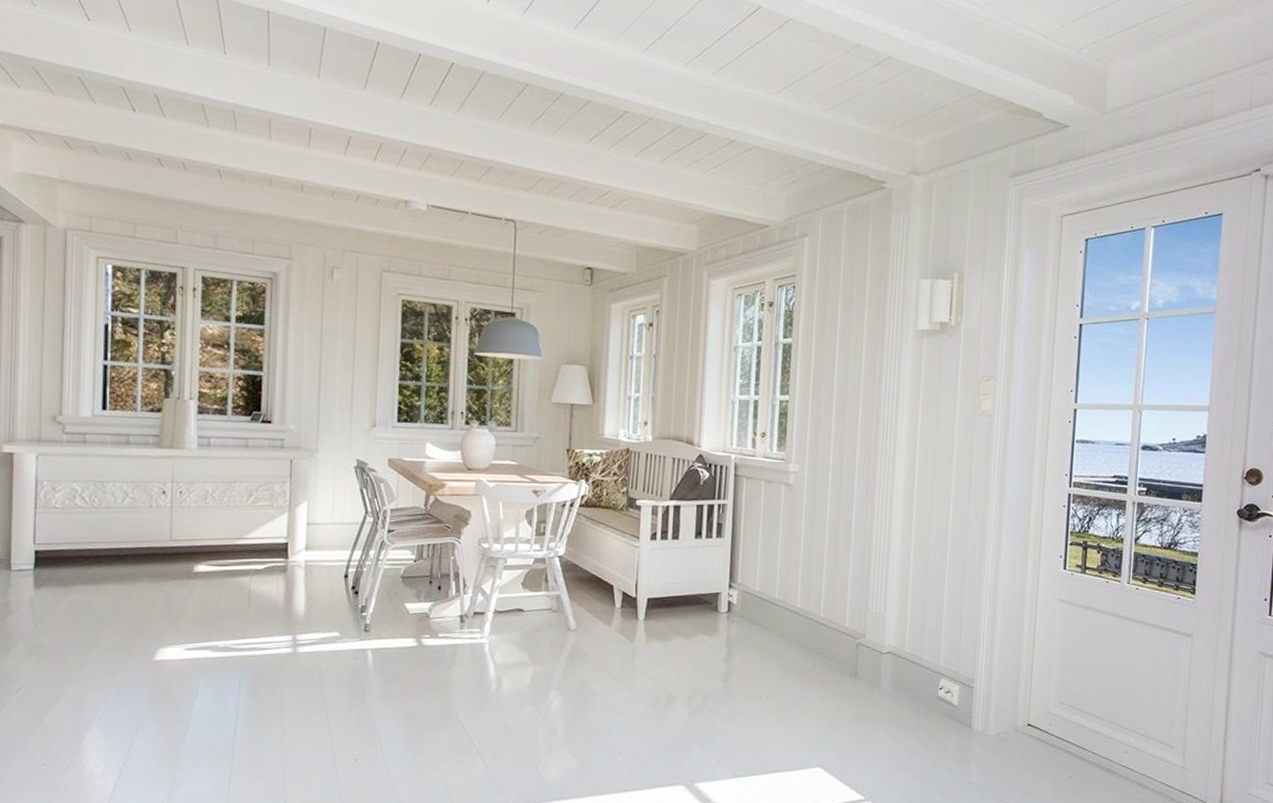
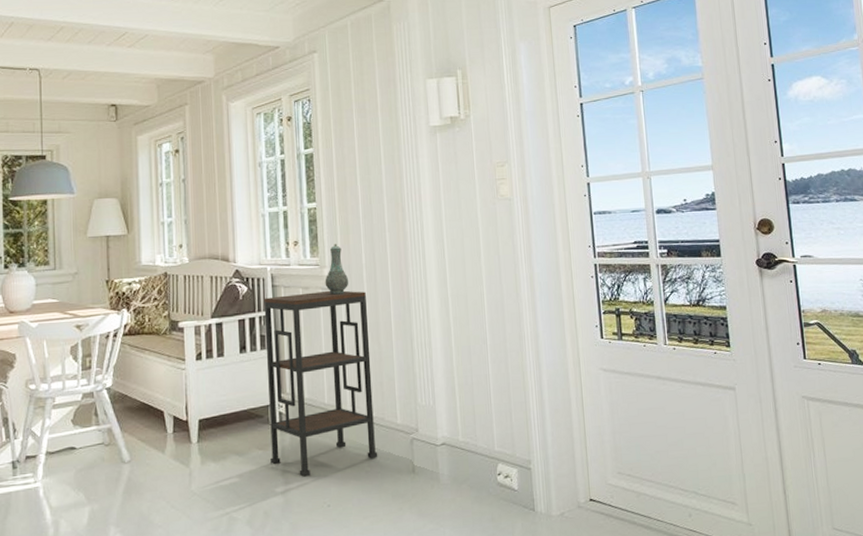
shelving unit: none [715,486,829,667] -> present [264,290,378,477]
vase: none [788,440,814,492] -> present [325,244,349,295]

